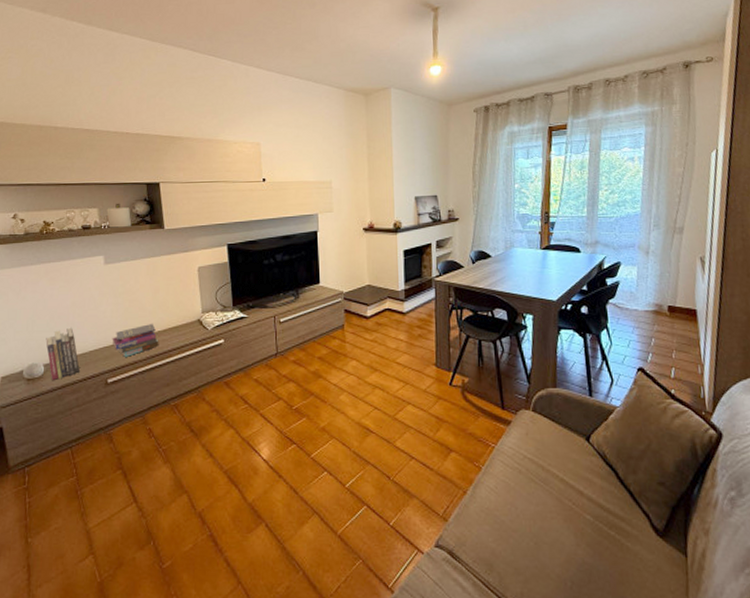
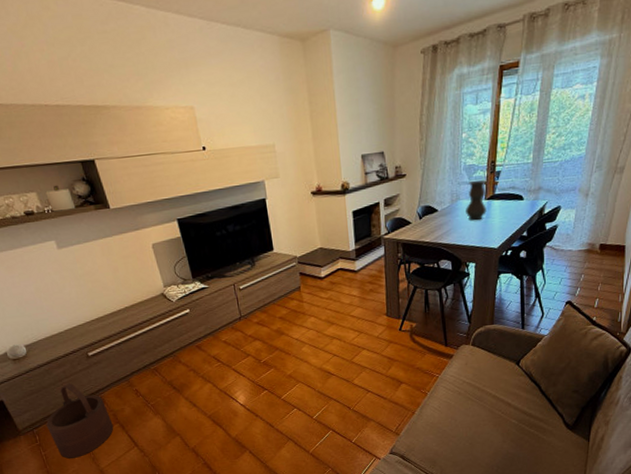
wooden bucket: none [40,413,115,510] -> present [46,383,114,459]
books: present [45,327,80,380] -> none [19,310,60,358]
books: present [112,323,159,358] -> none [83,300,129,334]
vase: none [520,229,542,269] -> present [466,180,487,220]

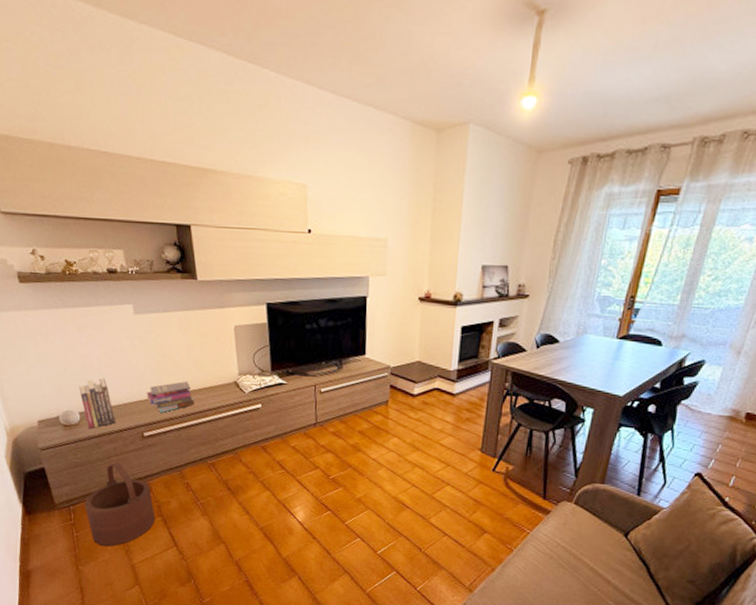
books: none [19,310,60,358] -> present [79,377,115,428]
candle: present [45,185,76,212] -> none [133,245,162,275]
books: none [83,300,129,334] -> present [146,380,195,414]
vase: present [466,180,487,220] -> none [591,314,622,360]

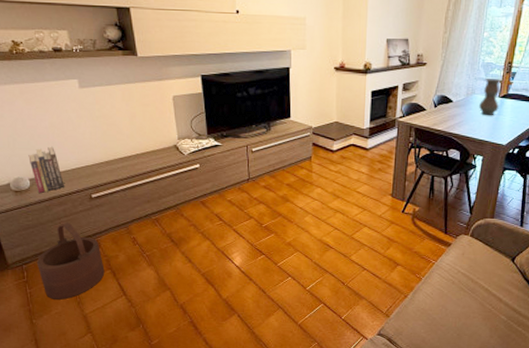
books: present [146,380,195,414] -> none [93,146,138,177]
vase: none [591,314,622,360] -> present [479,77,502,115]

